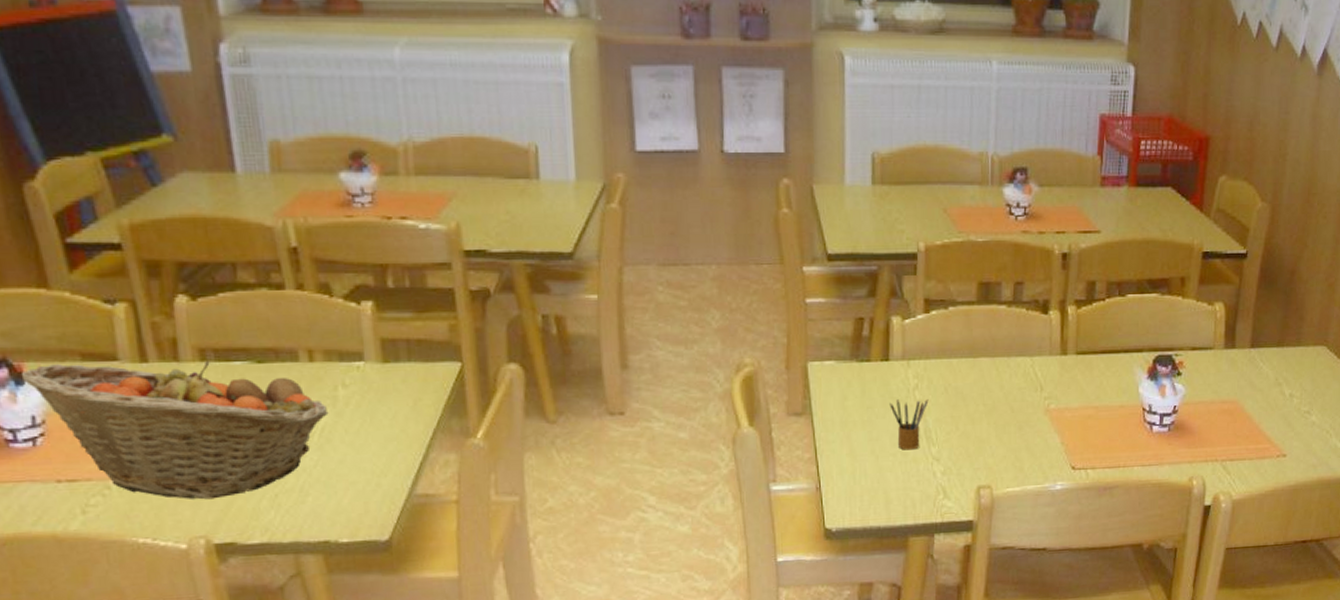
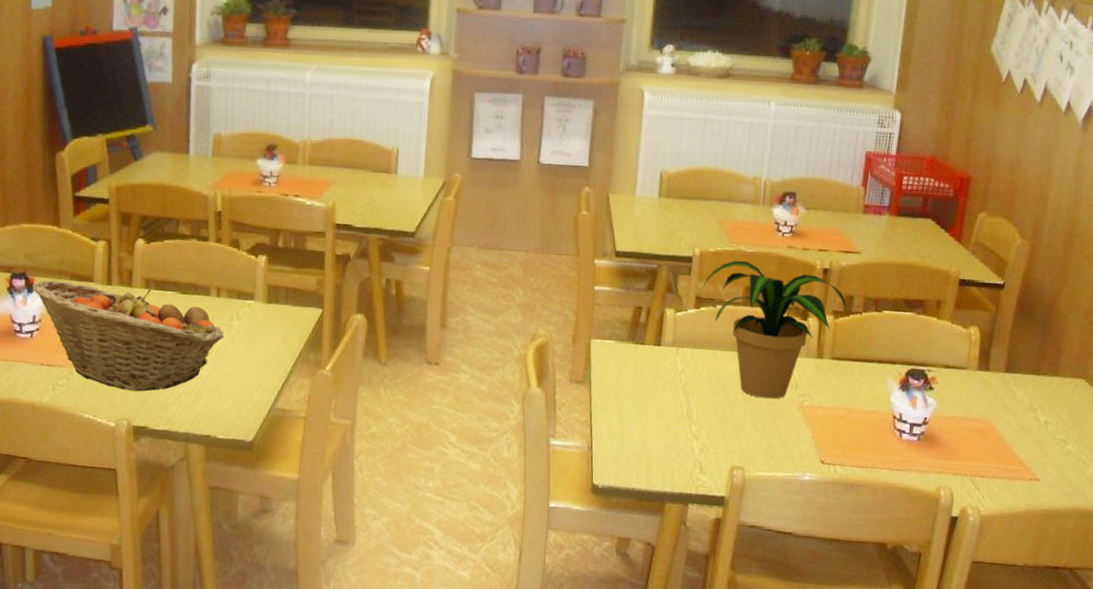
pencil box: present [889,399,929,450] -> none [658,380,693,426]
potted plant: none [932,252,1089,407] -> present [703,260,847,399]

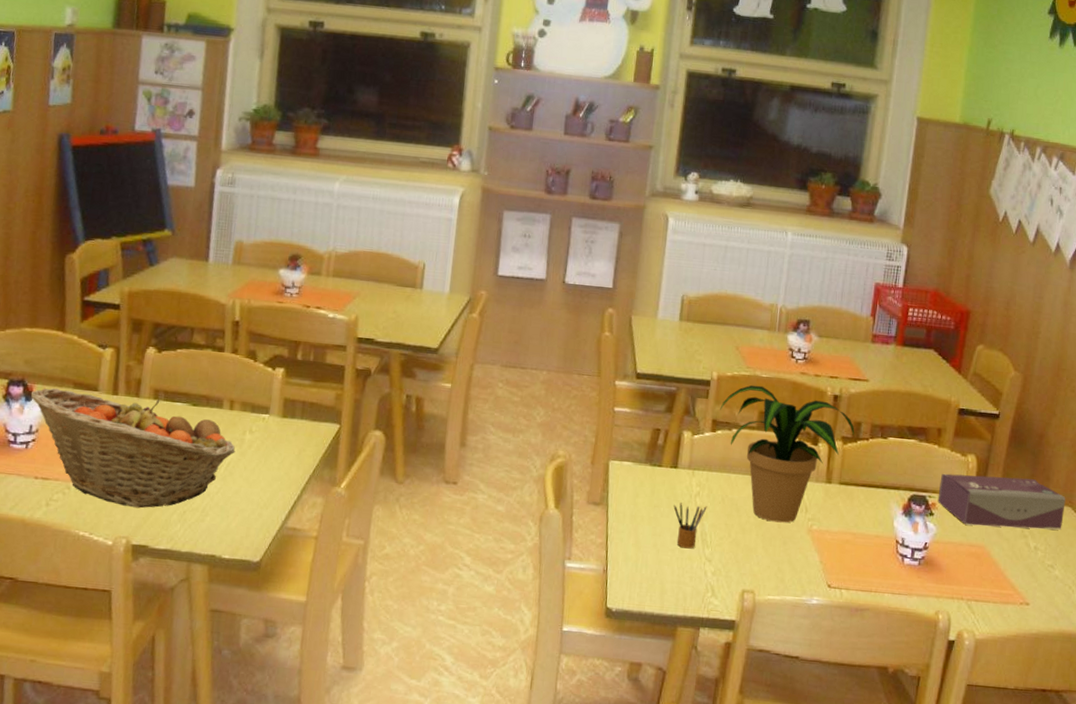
pencil box: none [658,380,693,426] -> present [673,502,707,549]
tissue box: none [937,346,1079,403] -> present [937,473,1066,530]

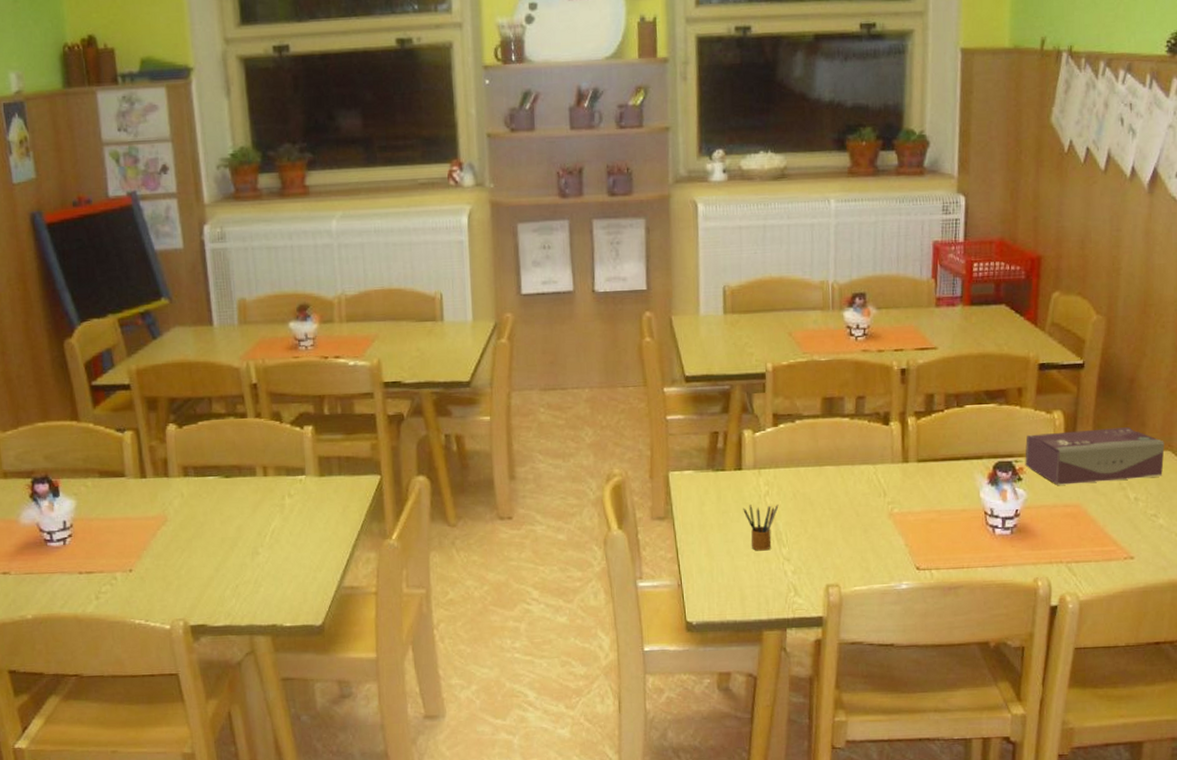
fruit basket: present [31,388,236,508] -> none [57,476,278,589]
potted plant: present [720,384,855,523] -> none [779,370,928,511]

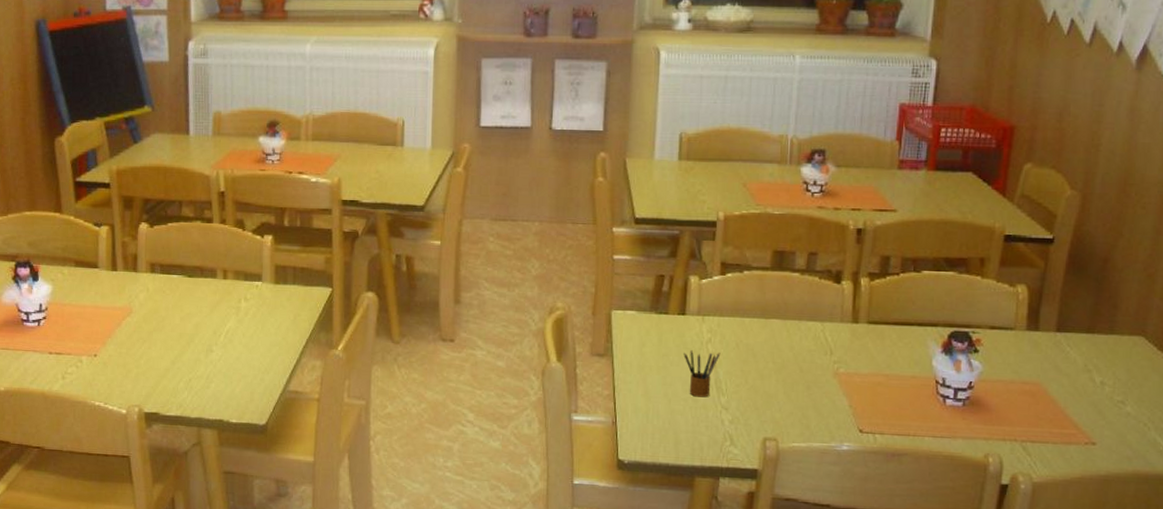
tissue box: present [1025,427,1165,485] -> none [983,306,1138,363]

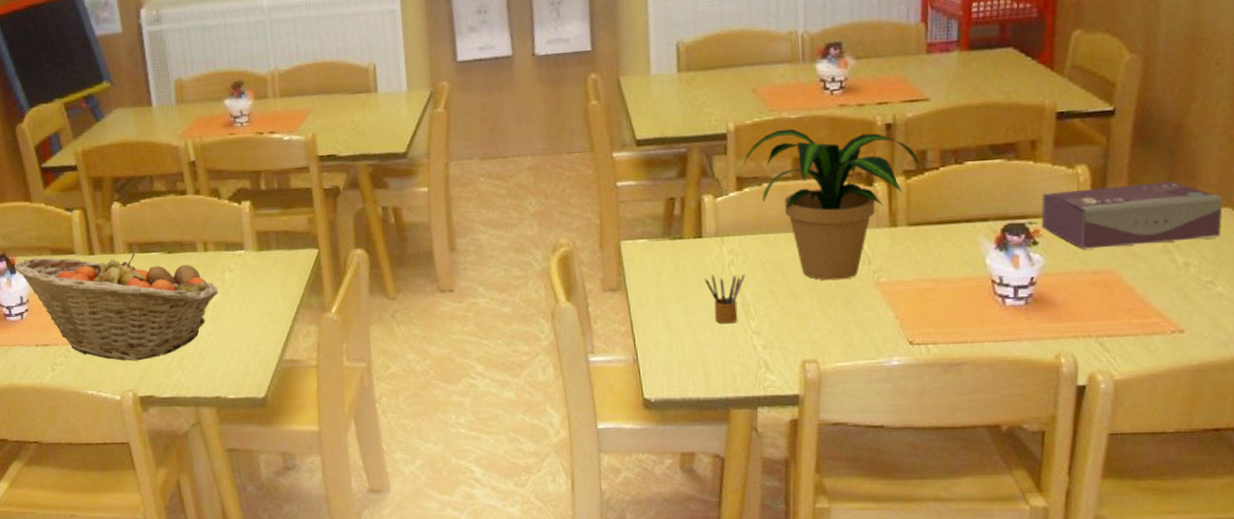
fruit basket: none [37,268,233,378] -> present [14,253,219,361]
potted plant: none [729,223,883,367] -> present [743,128,920,281]
tissue box: none [983,306,1138,363] -> present [1041,181,1223,249]

